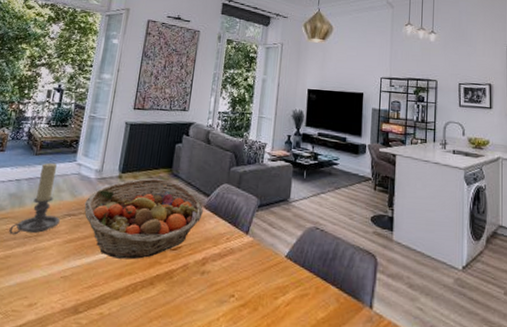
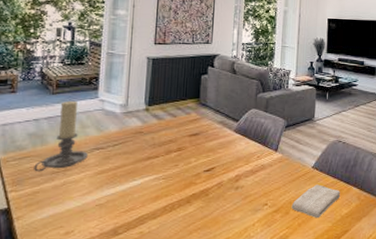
fruit basket: present [84,178,203,260] -> none [112,109,233,184]
washcloth: none [260,278,317,320] -> present [291,184,341,219]

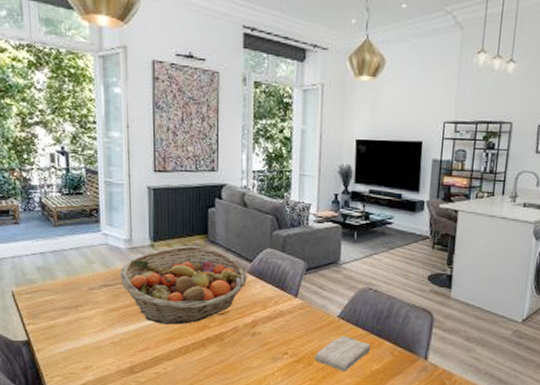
candle holder: present [34,100,88,172] -> none [47,233,97,306]
fruit basket: none [112,109,233,184] -> present [119,246,247,325]

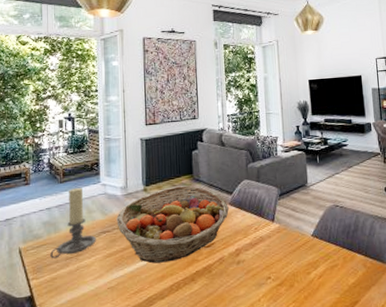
candle holder: none [47,233,97,306] -> present [50,187,96,259]
washcloth: present [314,336,371,372] -> none [295,253,345,290]

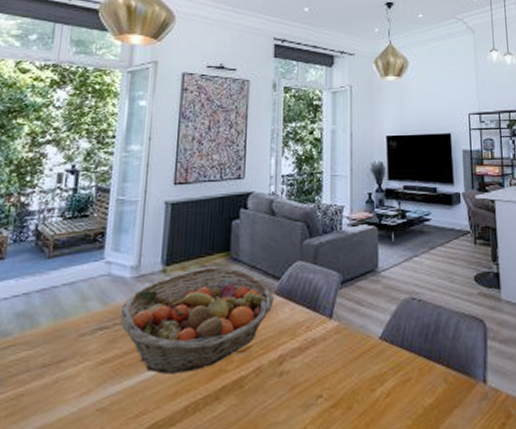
candle holder: present [50,187,96,259] -> none [19,264,89,366]

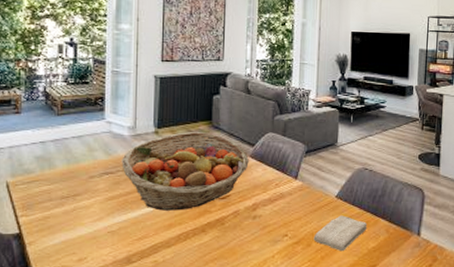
washcloth: none [355,362,421,414] -> present [313,215,368,252]

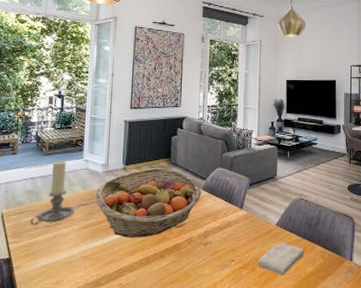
candle holder: none [43,122,97,196] -> present [30,161,75,225]

